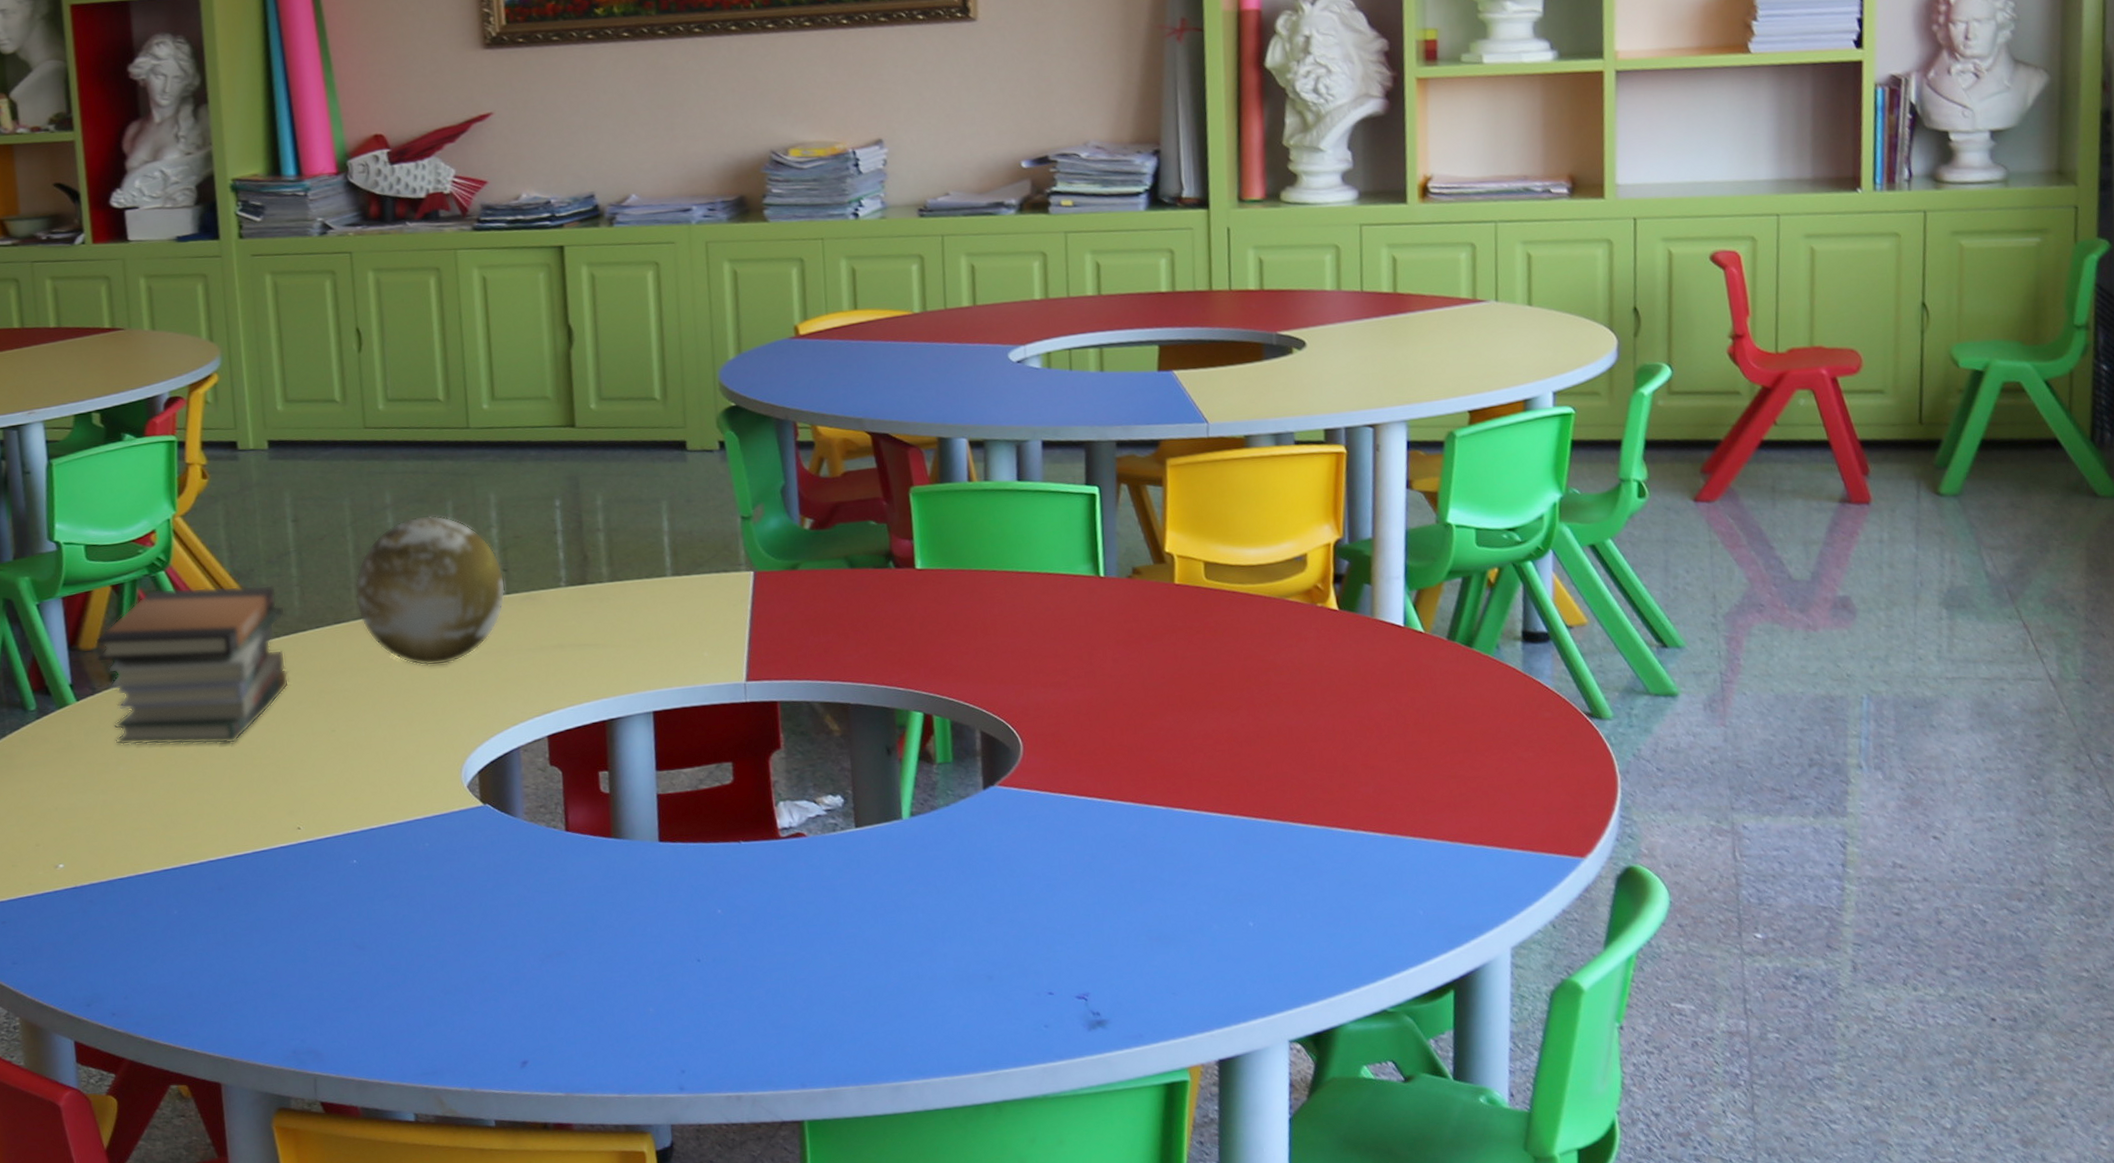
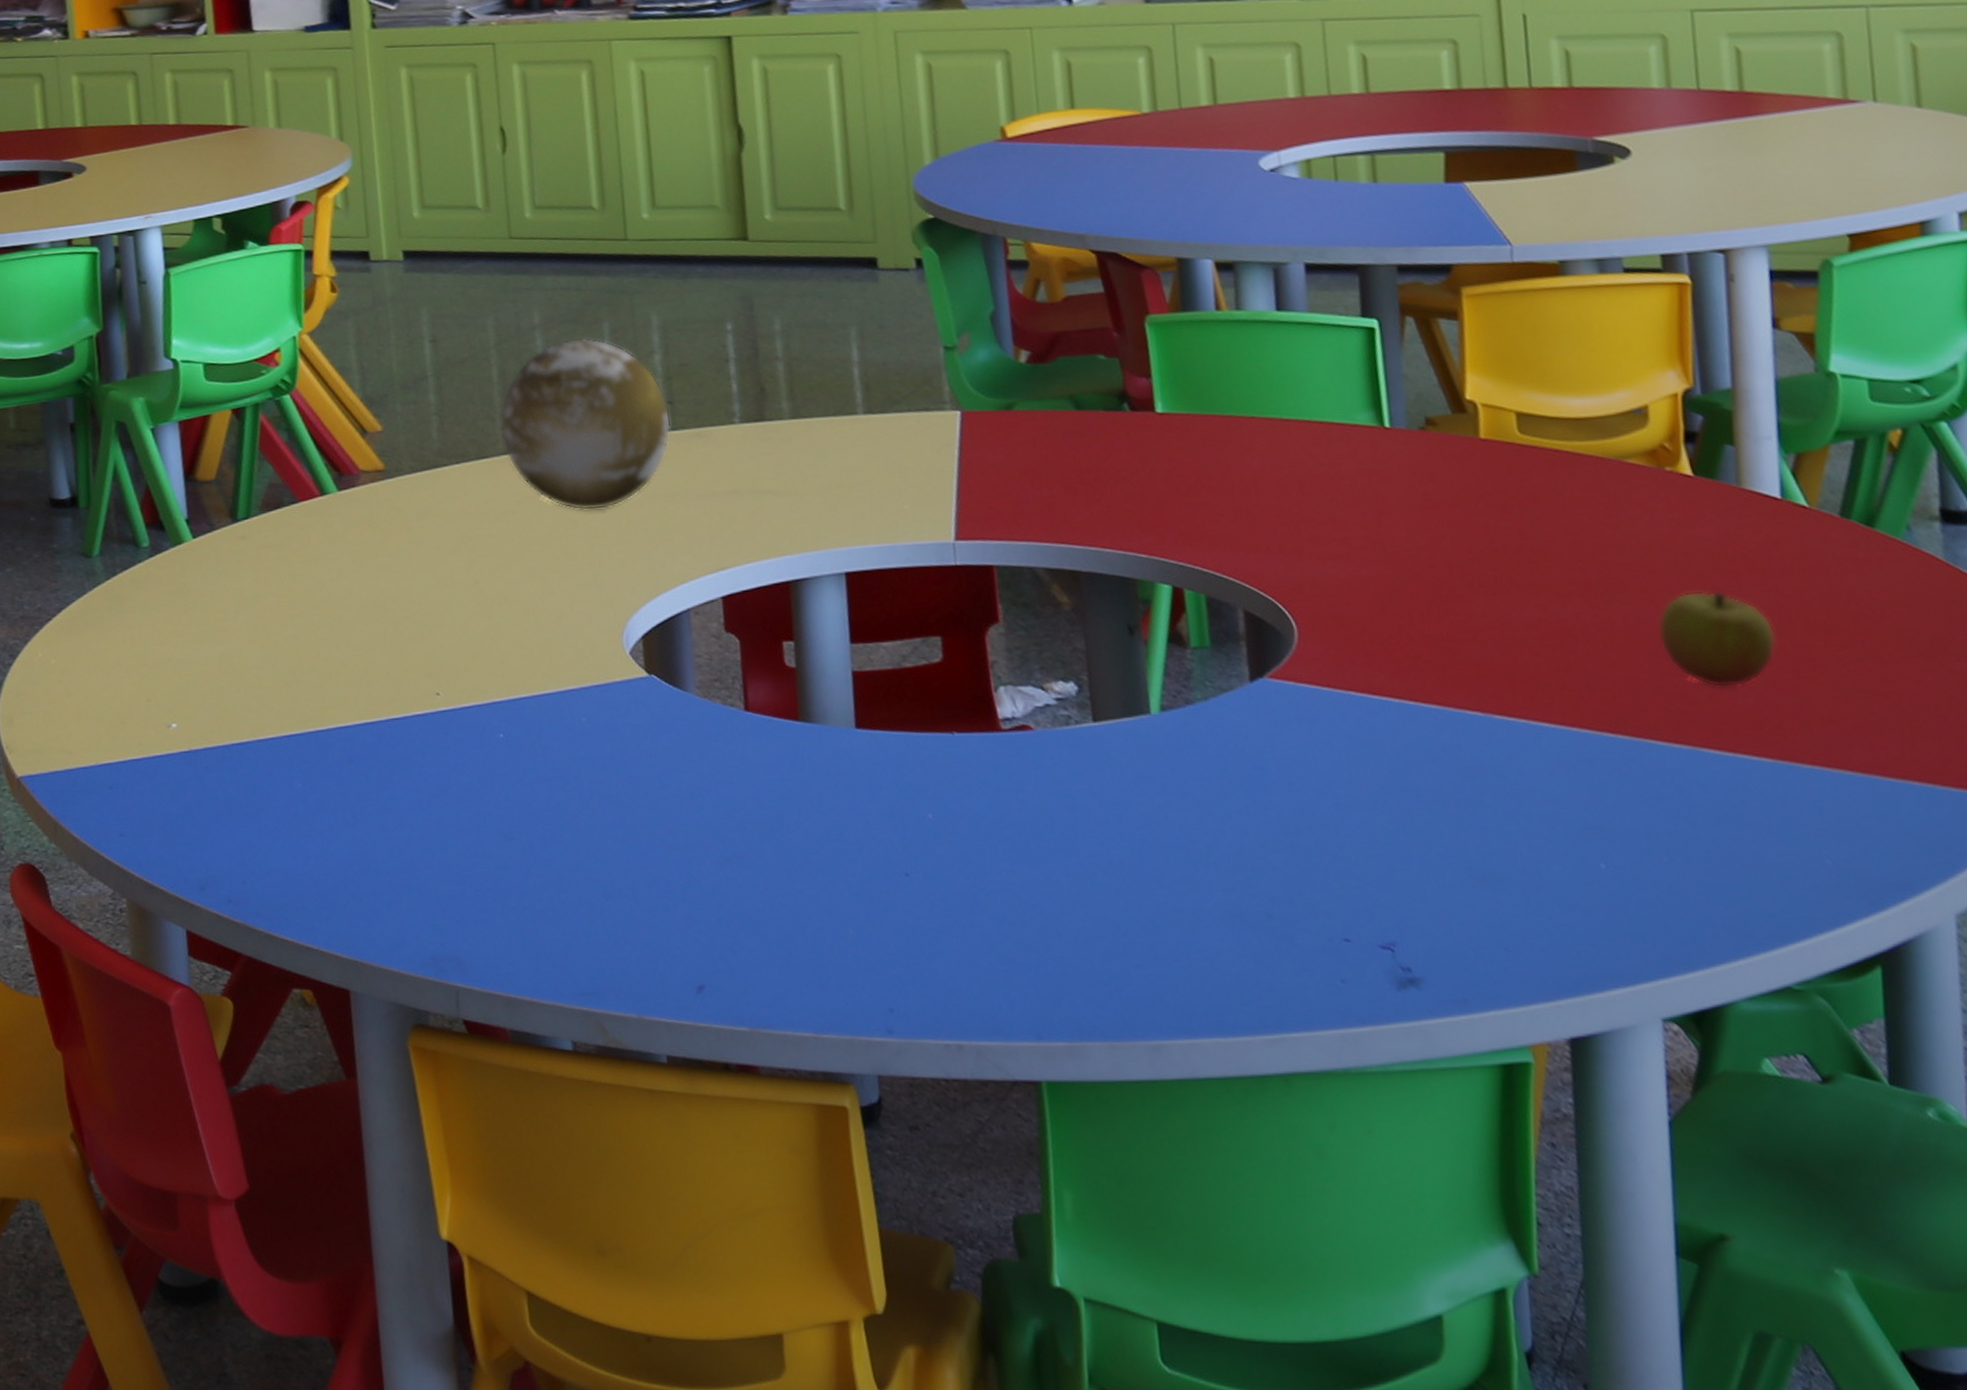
book stack: present [95,584,289,746] -> none [214,412,427,593]
apple: none [1303,701,1393,780] -> present [1657,590,1777,688]

